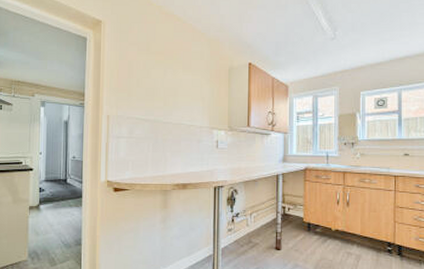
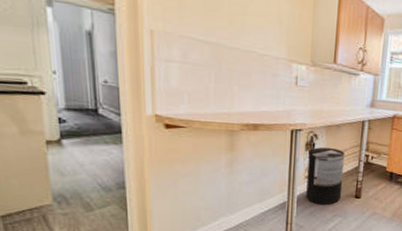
trash can: none [230,201,263,258] -> present [306,147,345,205]

